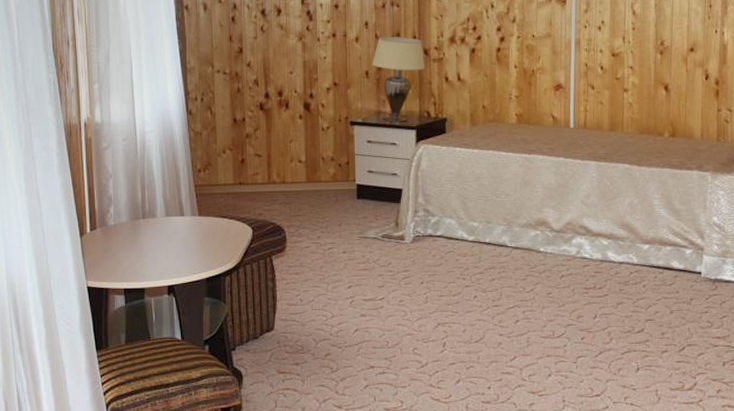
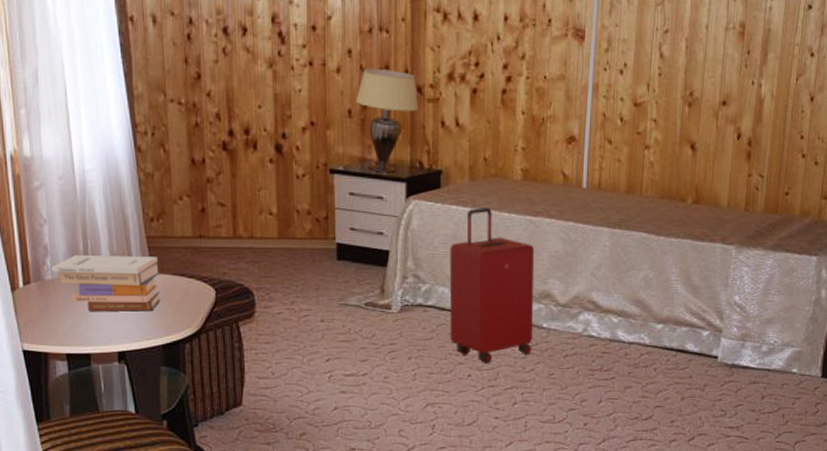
books: none [114,202,206,252] -> present [51,255,161,312]
suitcase: none [455,148,532,285] -> present [449,208,535,363]

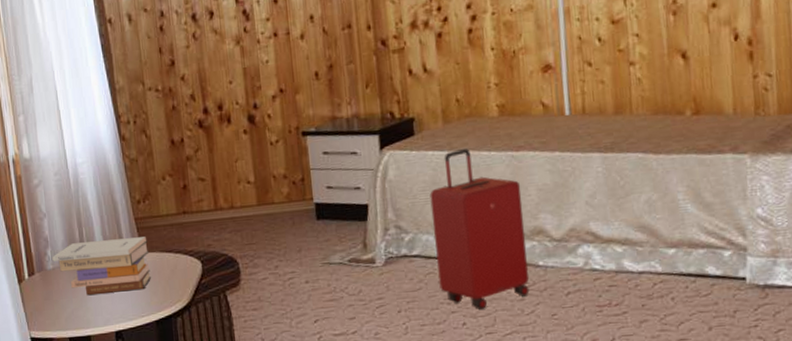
lampshade: present [355,68,419,172] -> none [321,28,385,128]

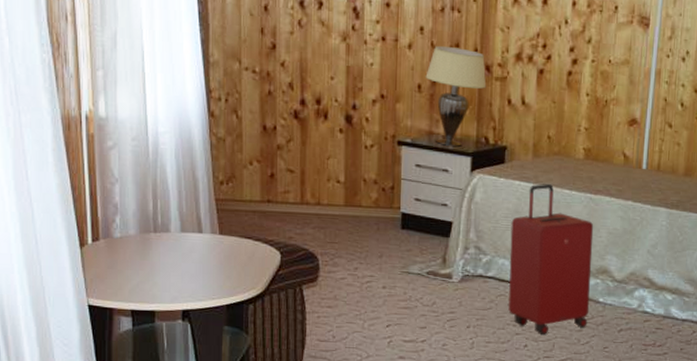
books: present [52,237,151,296] -> none [121,214,228,272]
lampshade: none [321,28,385,128] -> present [425,45,487,147]

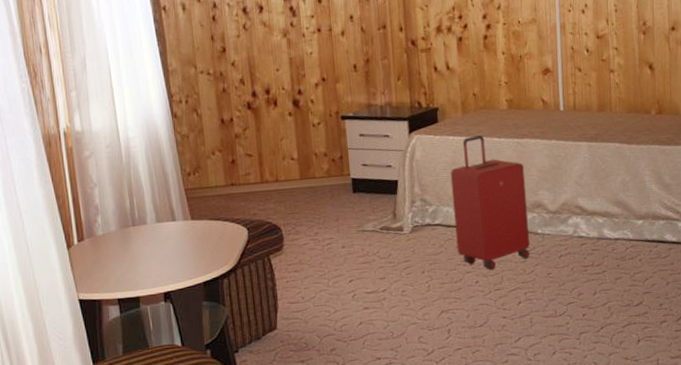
lampshade: present [425,45,487,147] -> none [359,28,414,114]

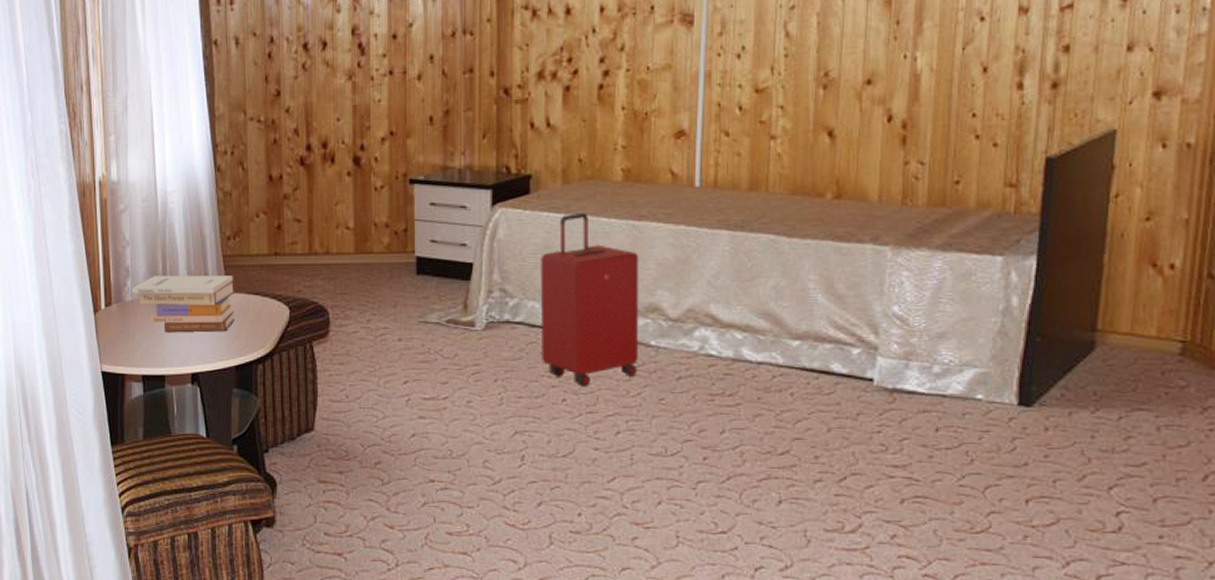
books: none [102,206,199,260] -> present [132,276,235,333]

